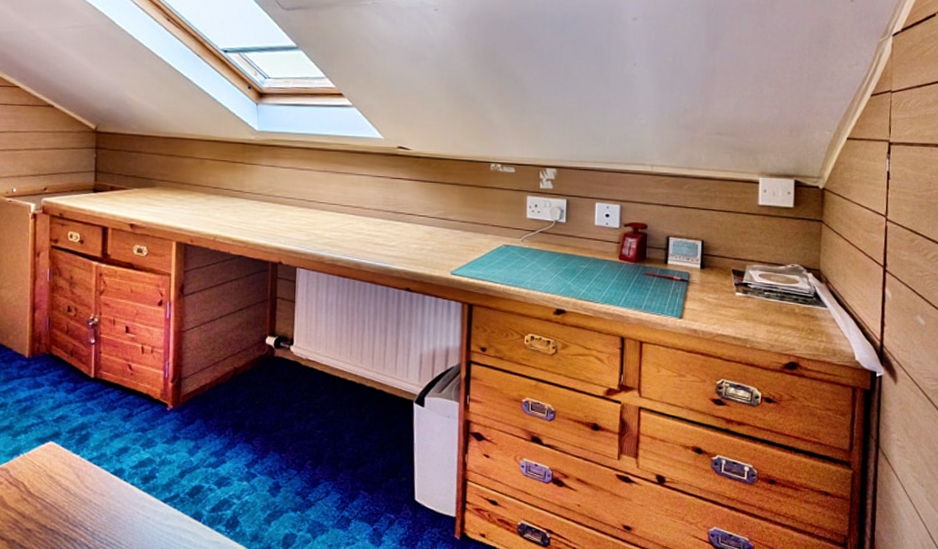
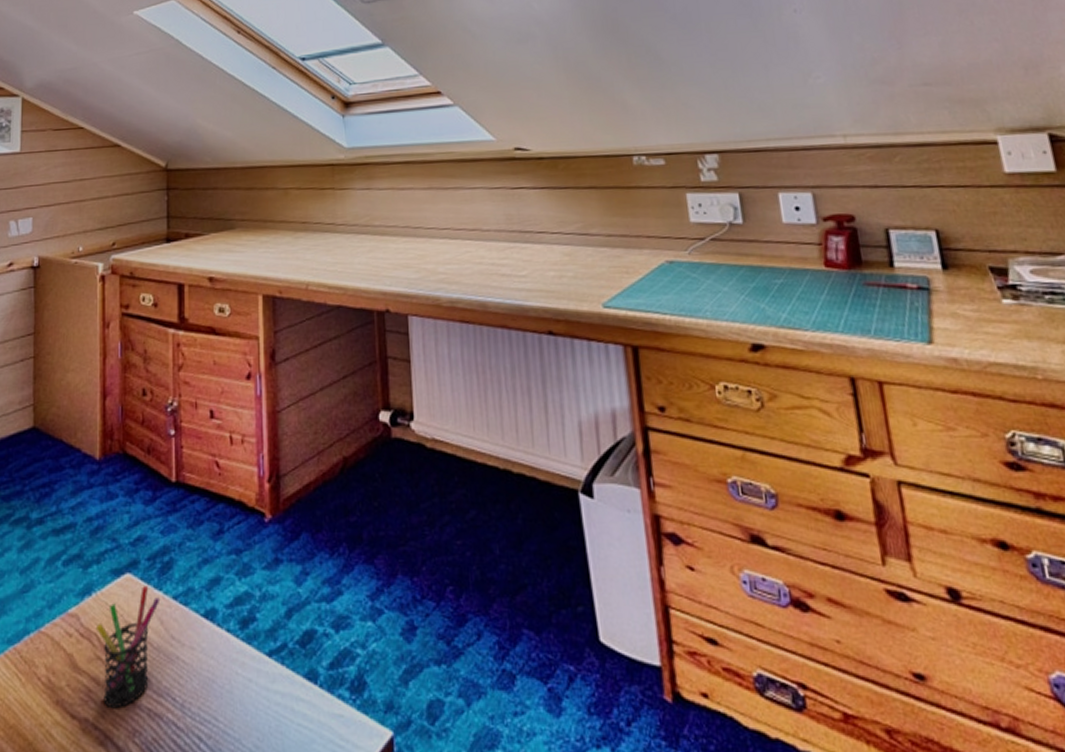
pen holder: none [22,451,78,534] -> present [95,586,161,709]

